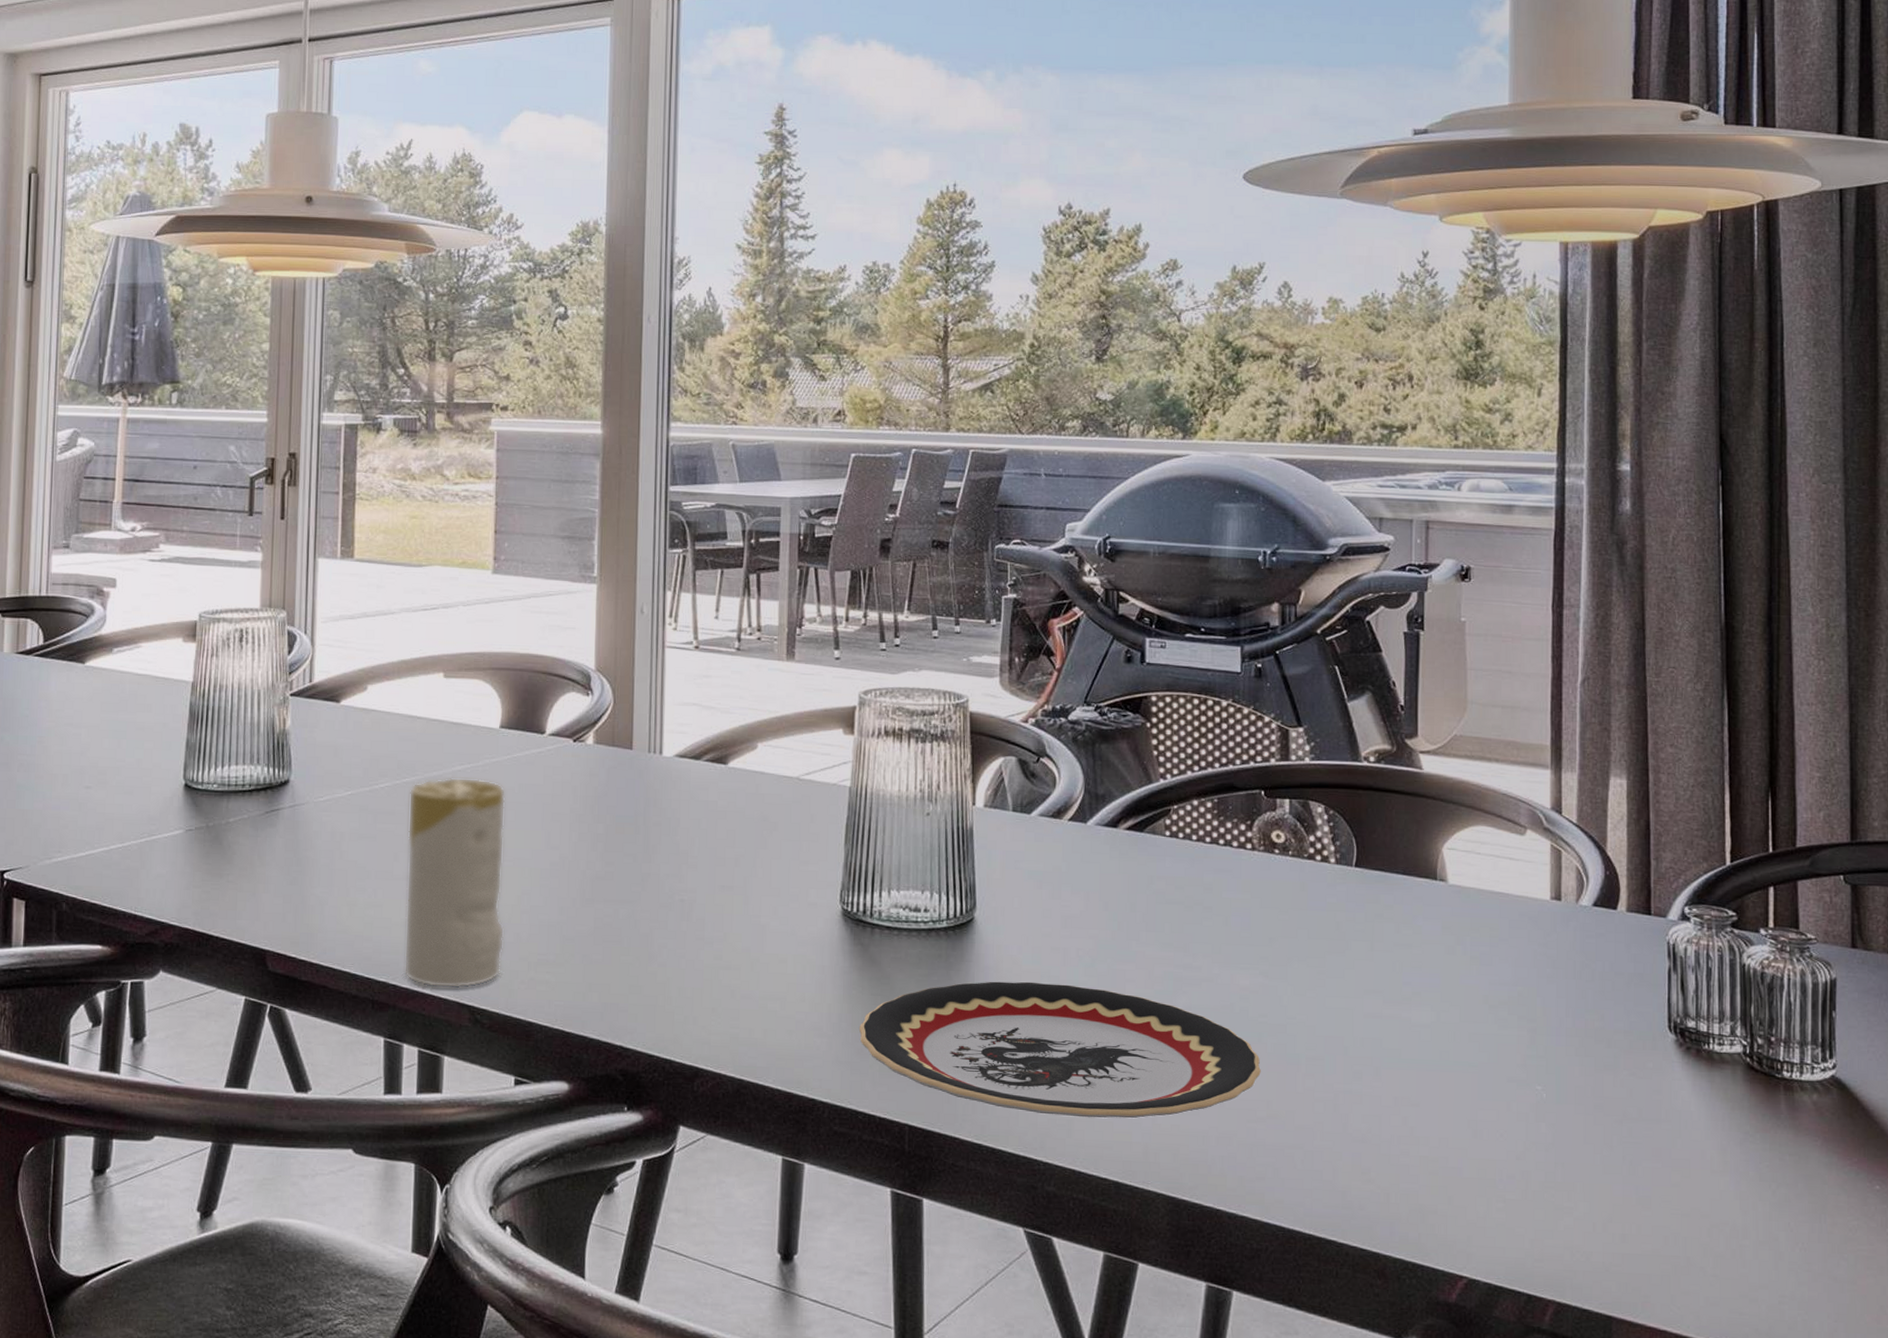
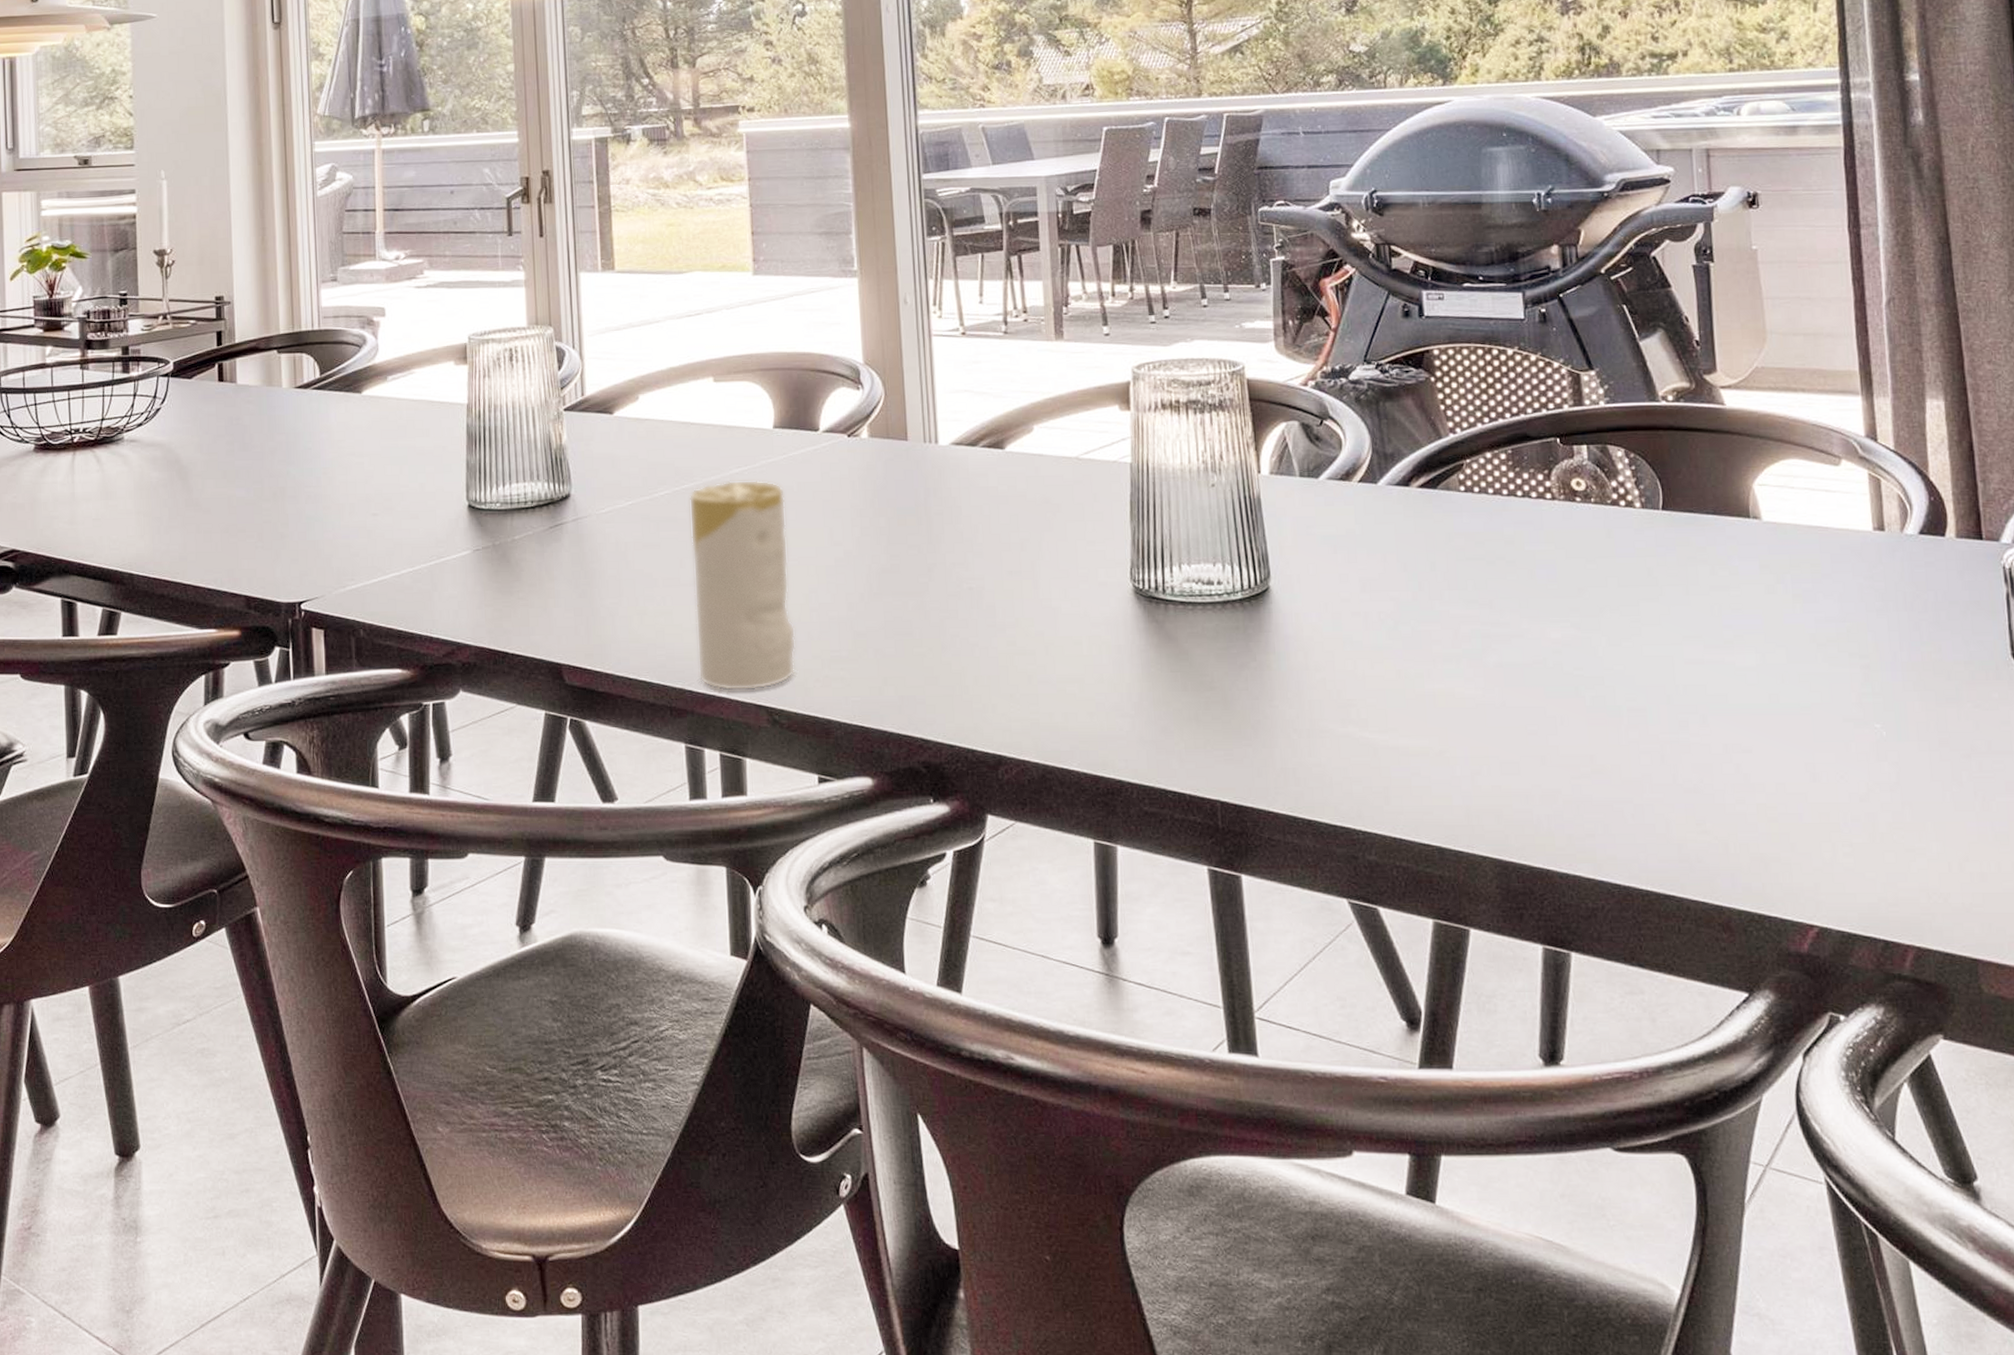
plate: present [859,981,1261,1119] -> none [1161,648,1581,784]

